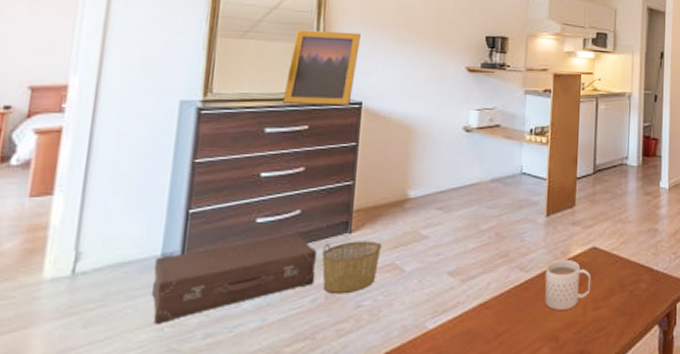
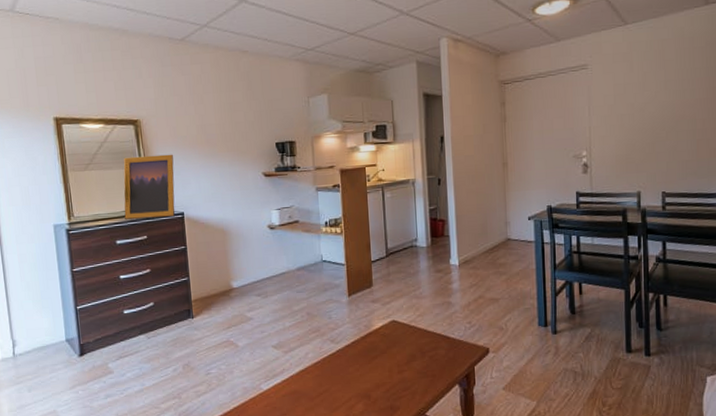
suitcase: present [152,232,318,324] -> none [62,320,173,388]
basket: present [321,241,382,293] -> none [174,323,218,364]
mug: present [544,259,591,310] -> none [352,331,394,374]

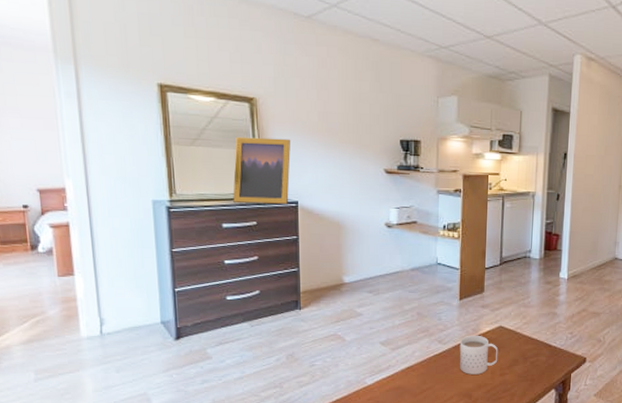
mug: none [352,331,394,374] -> present [459,335,498,374]

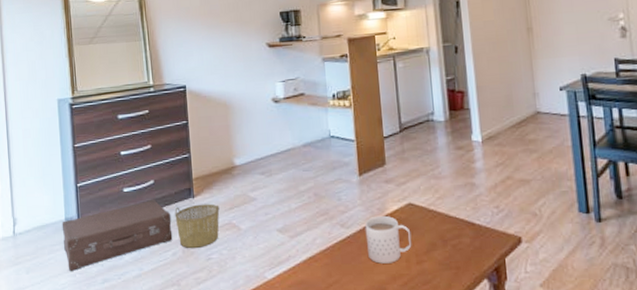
suitcase: none [157,308,277,371] -> present [61,199,173,271]
picture frame: present [233,136,291,204] -> none [126,26,177,93]
basket: none [280,316,326,355] -> present [174,203,220,248]

